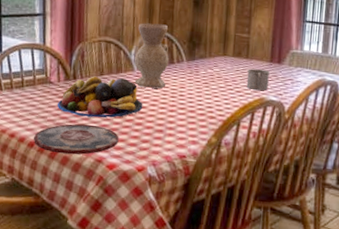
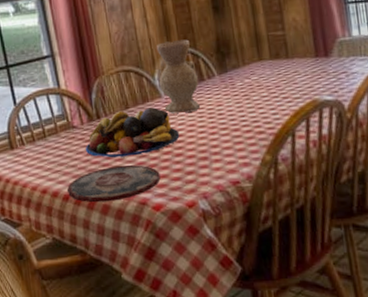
mug: present [246,68,269,90] -> none [291,67,320,93]

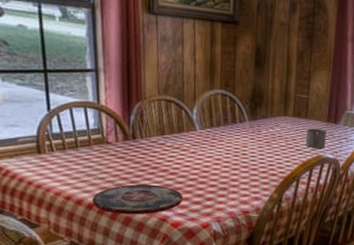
fruit bowl: present [85,107,180,158] -> none [116,135,207,178]
vase: present [156,39,200,114] -> none [197,82,231,148]
mug: none [291,67,320,93] -> present [305,128,326,149]

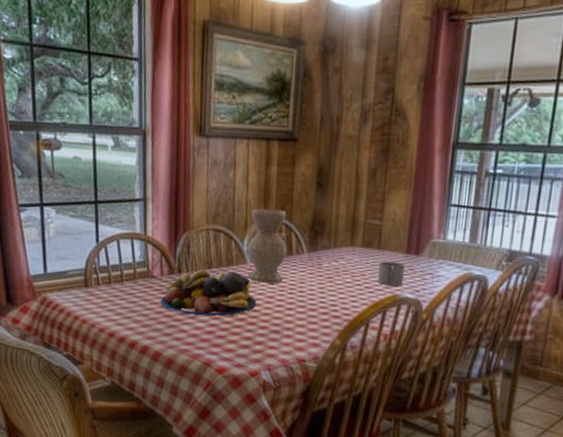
plate: present [91,184,183,215] -> none [134,323,230,357]
fruit bowl: none [116,135,207,178] -> present [160,269,257,317]
vase: none [197,82,231,148] -> present [247,208,287,284]

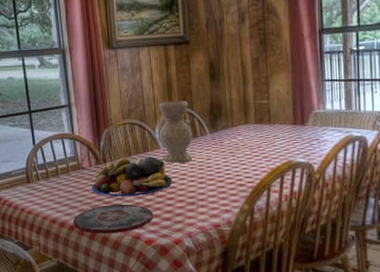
plate: none [134,323,230,357] -> present [72,204,153,234]
mug: present [377,261,405,286] -> none [271,133,294,153]

